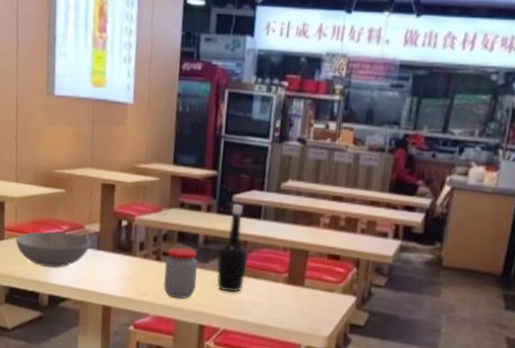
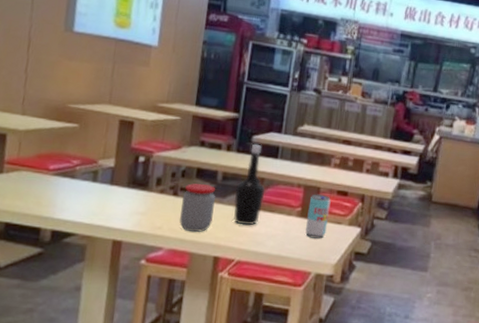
bowl: present [16,231,91,268] -> none [17,165,104,203]
beverage can: none [294,258,321,308] -> present [305,194,331,239]

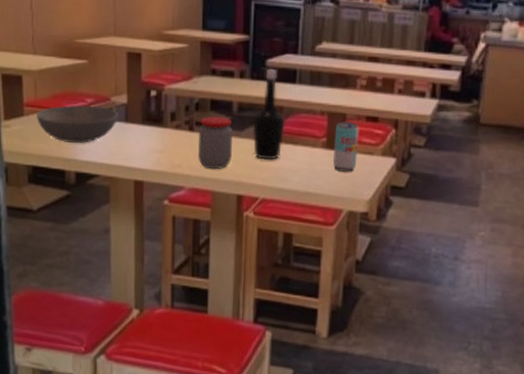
bowl: none [17,165,104,203] -> present [37,105,119,144]

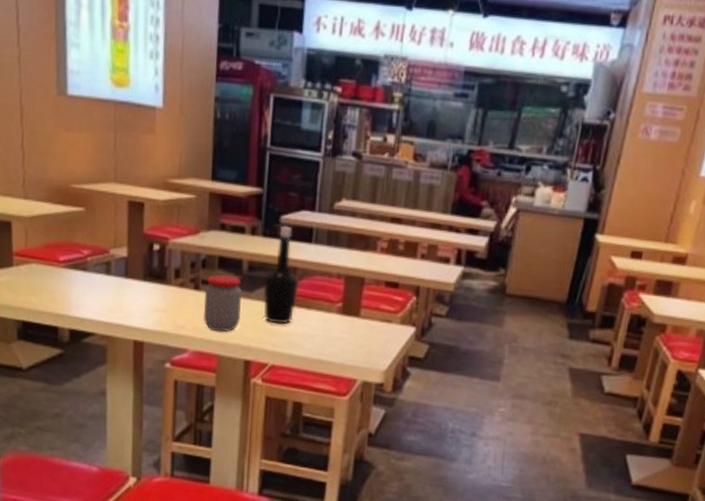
bowl: present [37,105,119,144] -> none [27,256,118,299]
beverage can: present [333,121,359,172] -> none [349,286,378,340]

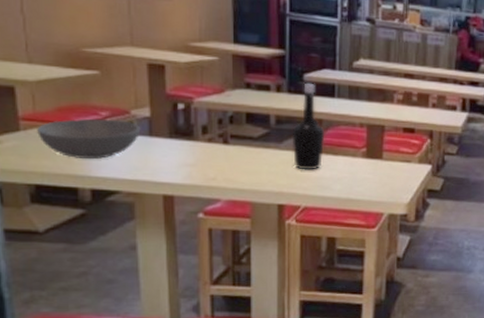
bowl: none [27,256,118,299] -> present [37,119,141,160]
jar: present [204,275,242,332] -> none [235,129,271,180]

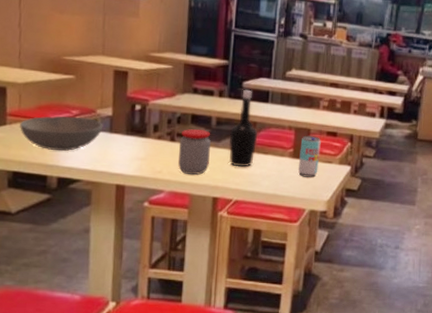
jar: none [235,129,271,180] -> present [178,129,211,175]
beverage can: none [374,133,397,179] -> present [298,135,321,178]

